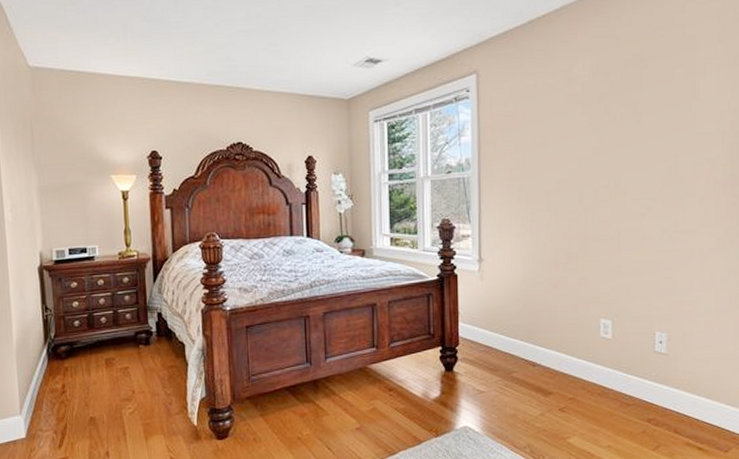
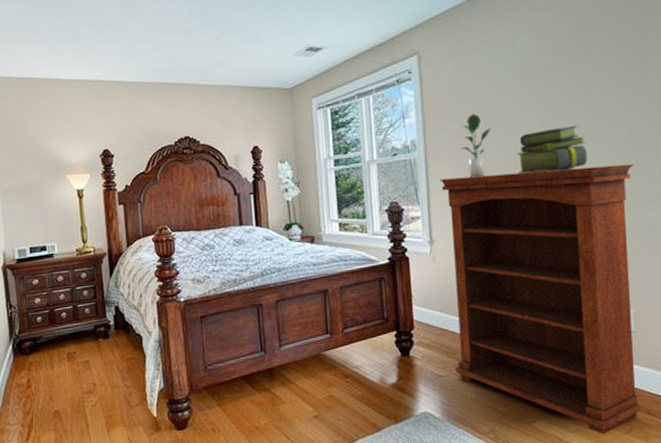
bookshelf: none [491,193,676,451] -> present [439,163,640,435]
potted plant: none [513,135,543,199] -> present [460,113,491,178]
stack of books: none [567,154,634,198] -> present [517,126,588,174]

